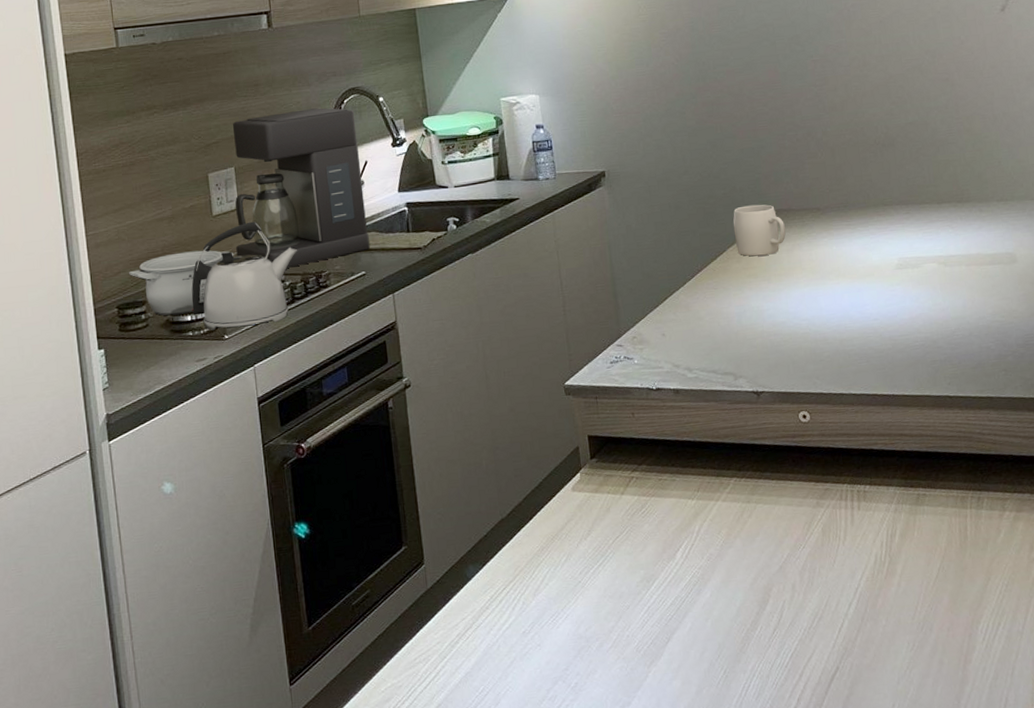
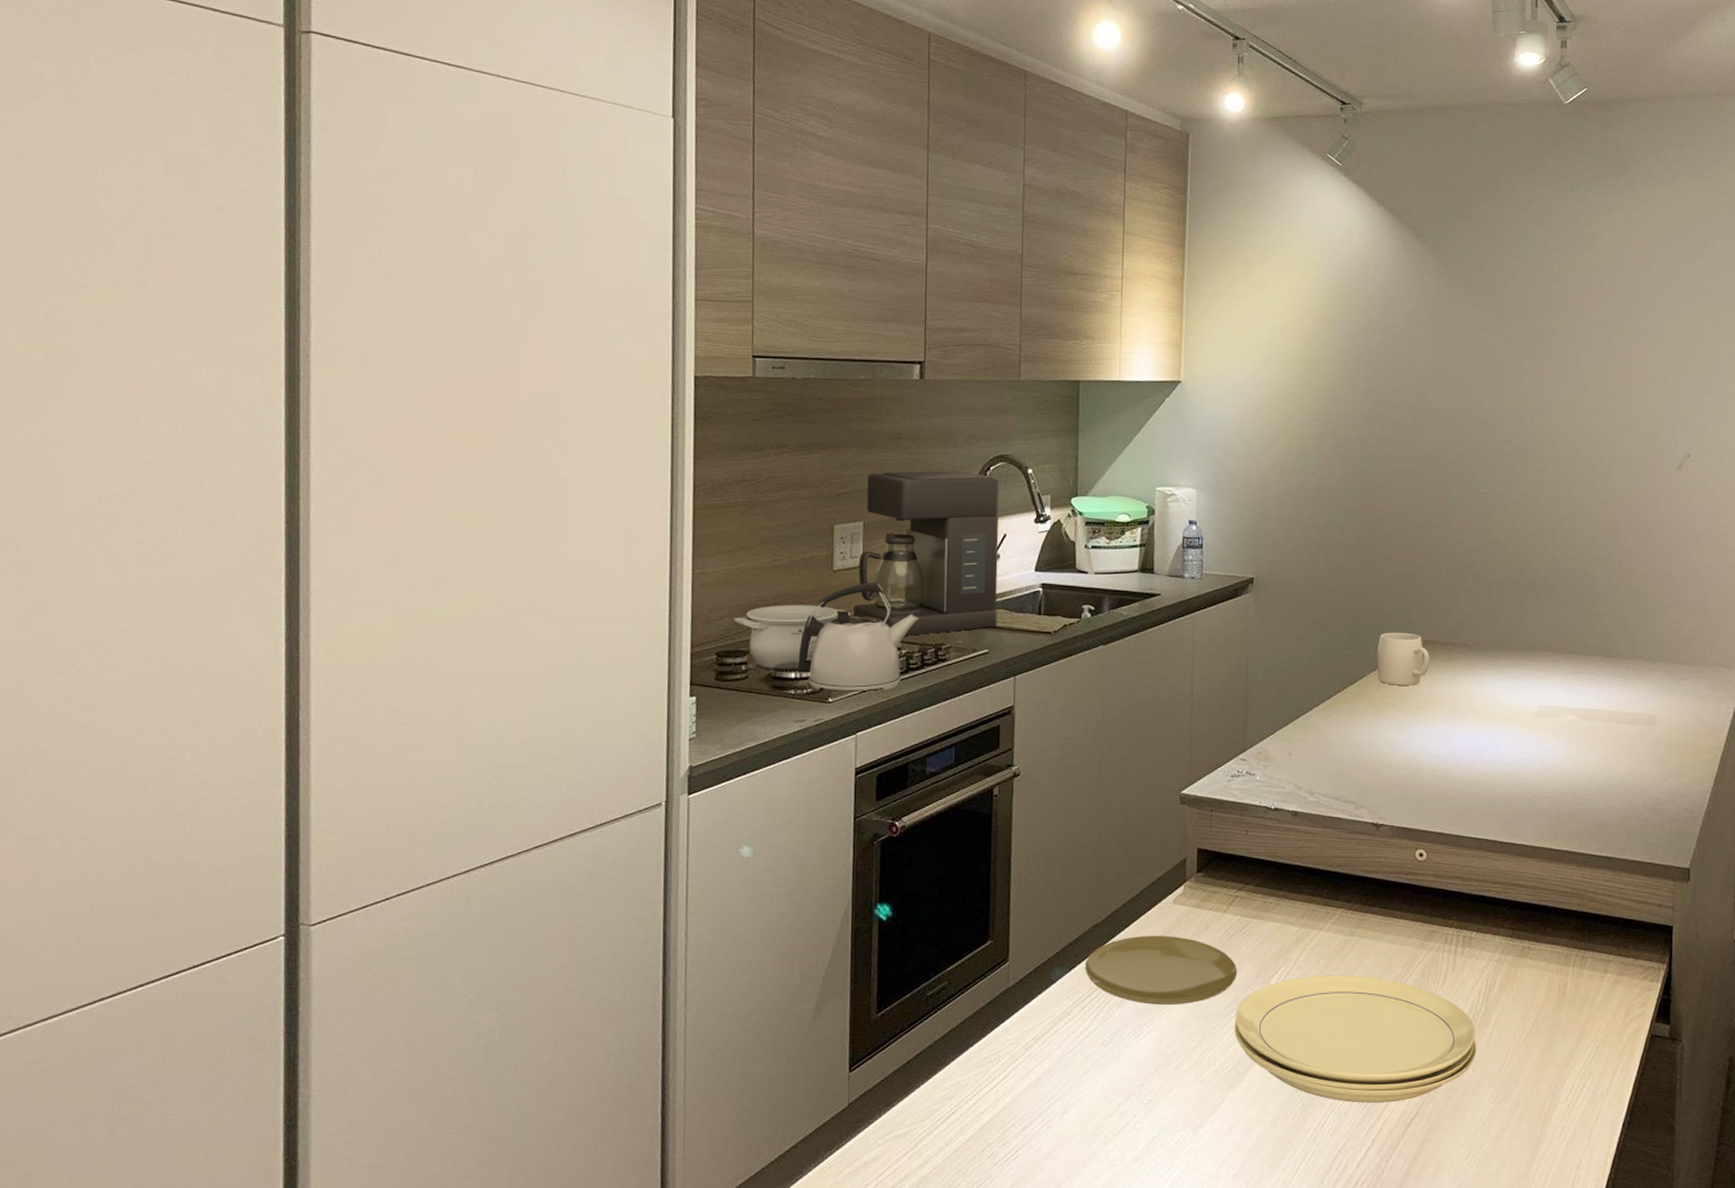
plate: none [497,522,644,591] -> present [1085,935,1238,1006]
plate: none [647,540,888,665] -> present [1234,975,1477,1103]

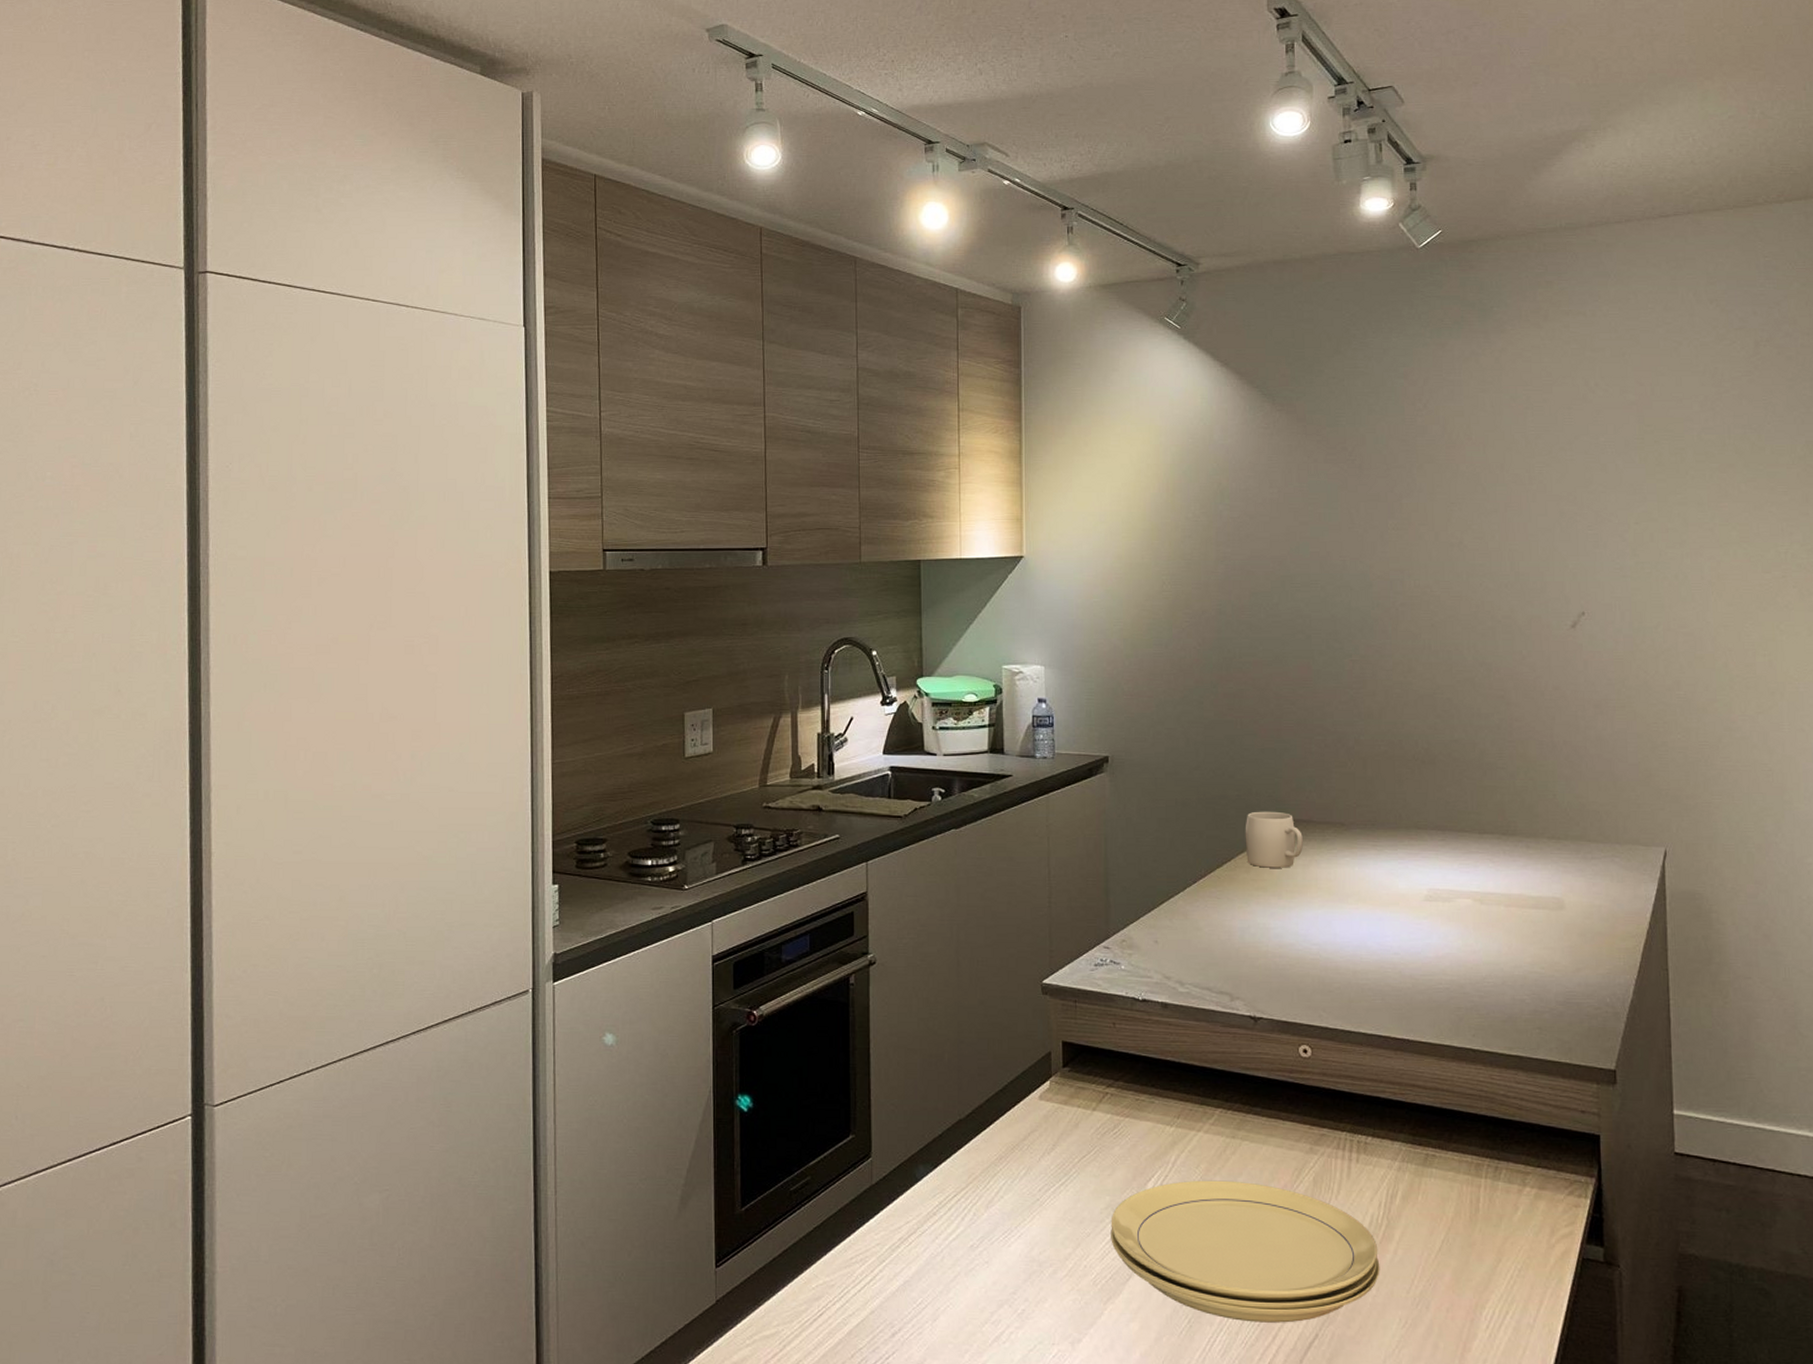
cooking pot: present [734,604,851,671] -> none [592,792,703,858]
kettle: present [796,582,920,692] -> none [653,768,771,879]
coffee maker: present [853,470,1000,636] -> none [706,655,847,822]
plate: present [1085,935,1238,1006] -> none [950,1132,1111,1209]

